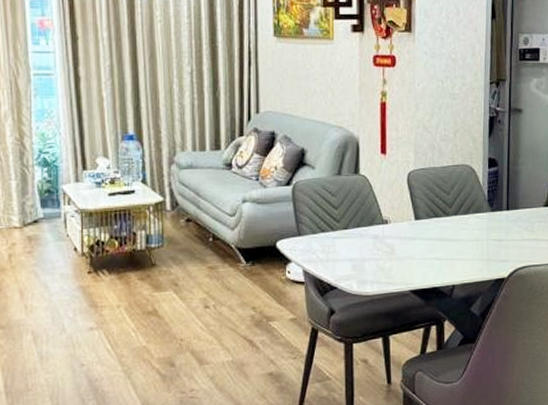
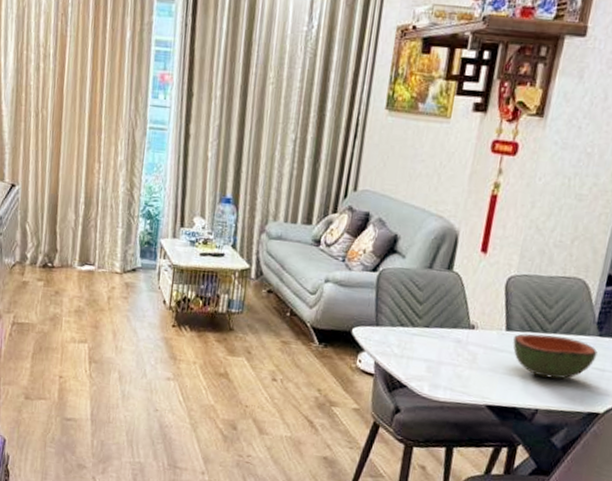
bowl: none [423,217,493,256] -> present [513,333,598,379]

